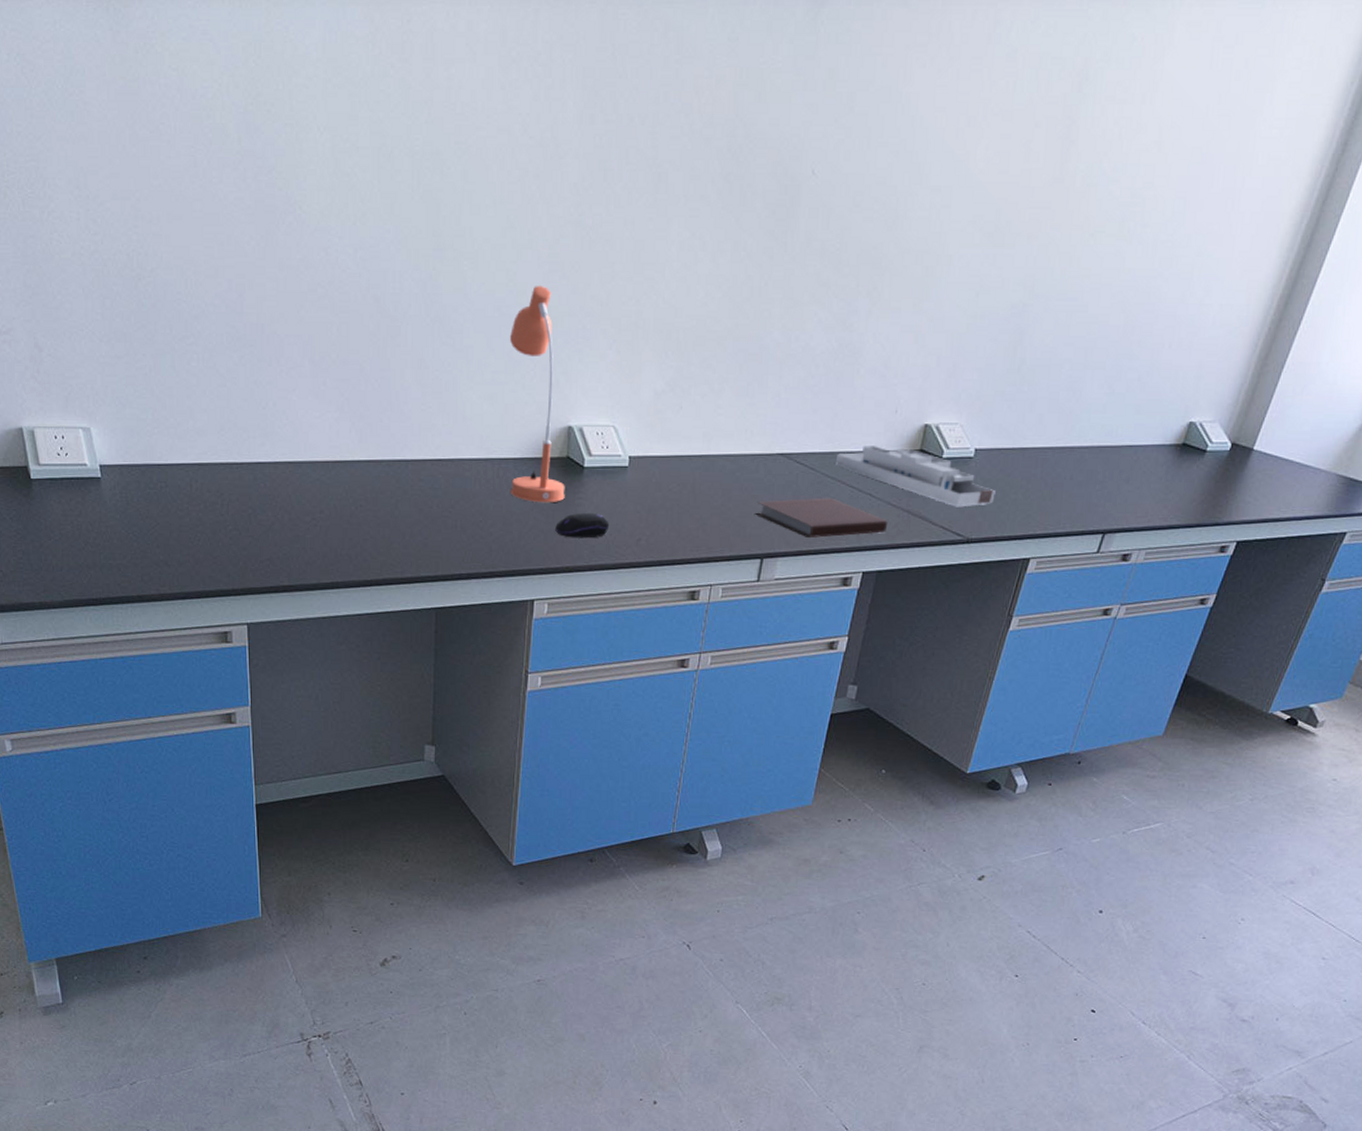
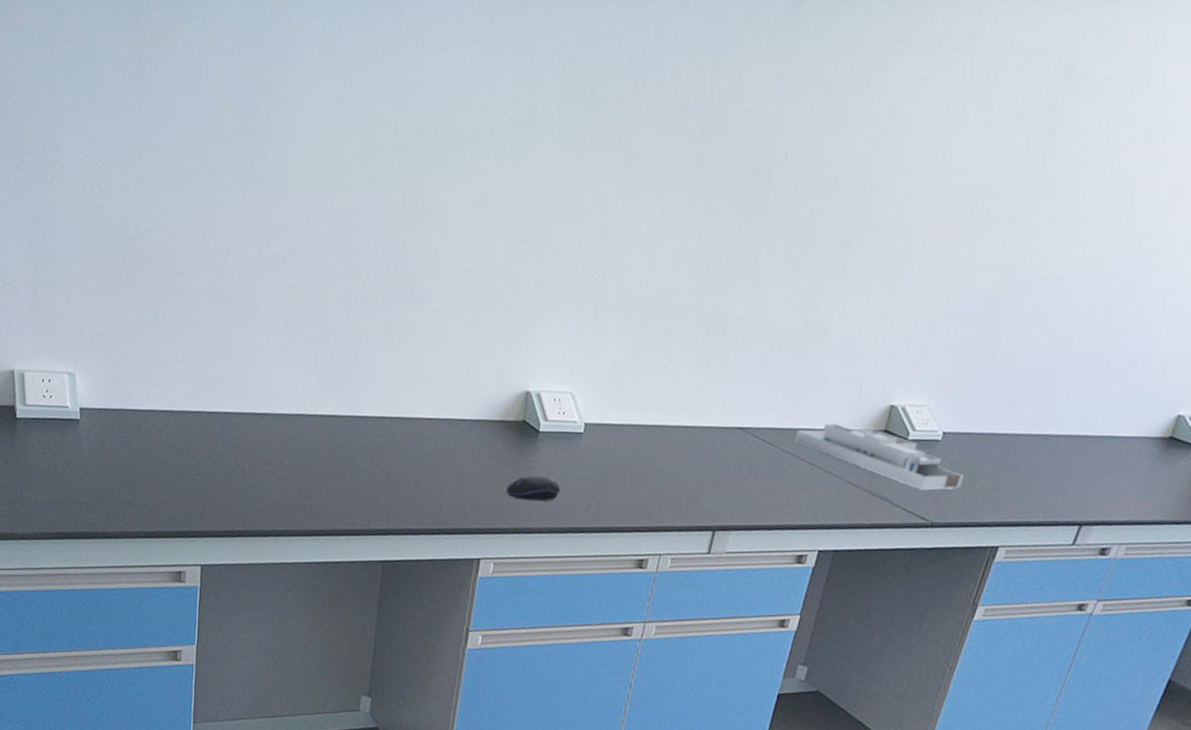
desk lamp: present [509,285,565,503] -> none [465,256,519,465]
notebook: present [755,497,888,538] -> none [709,473,848,513]

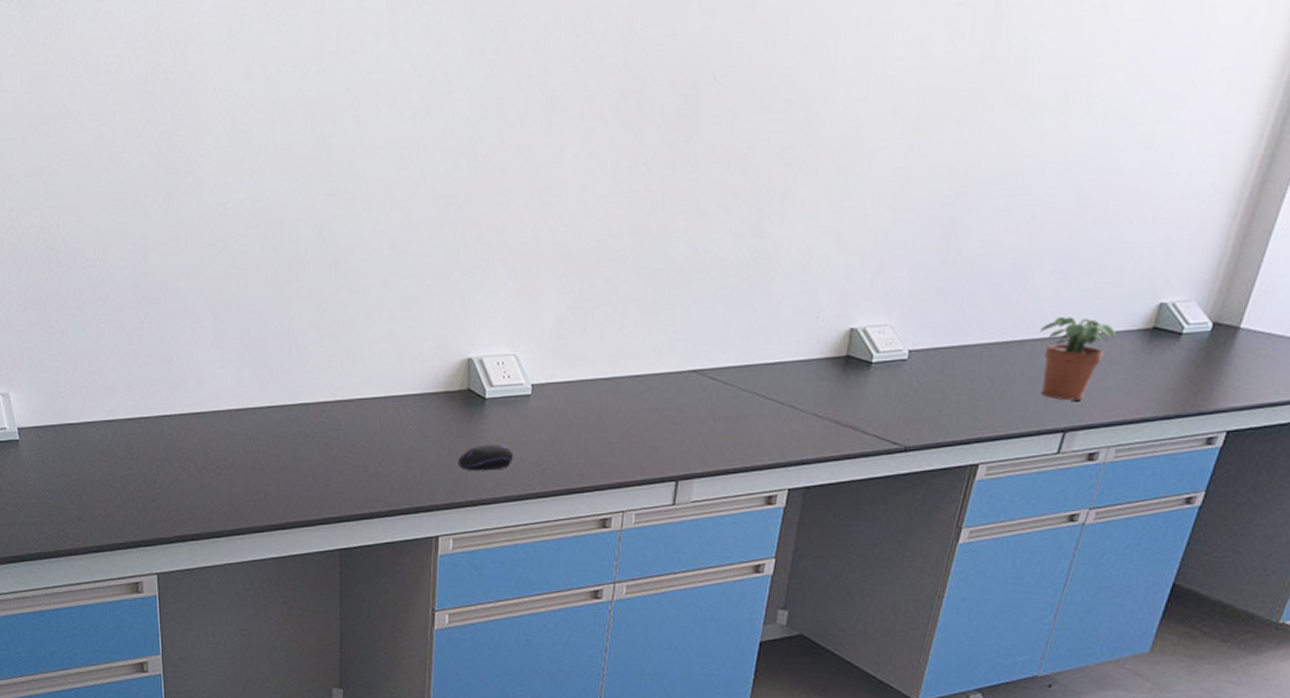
desk organizer: present [795,423,964,490] -> none [753,355,935,414]
potted plant: none [1061,417,1135,497] -> present [1039,317,1116,401]

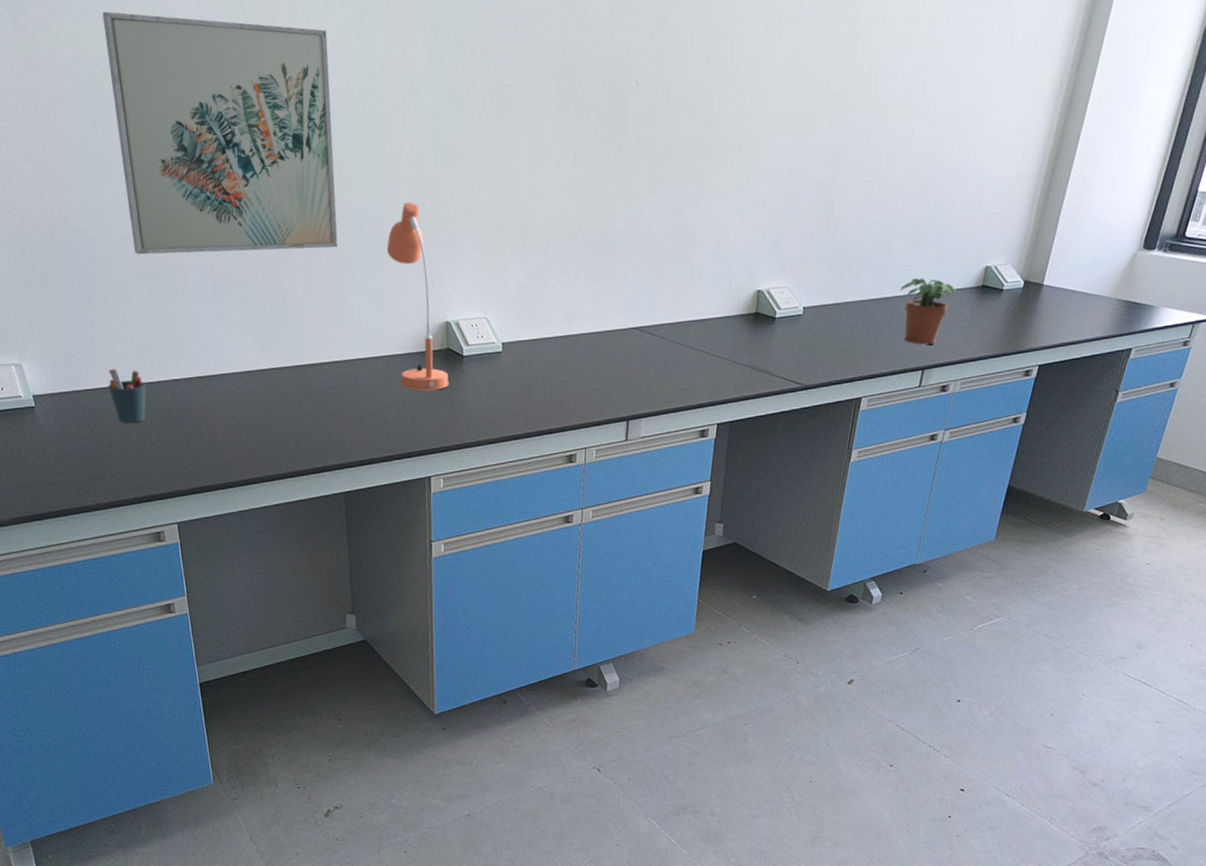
pen holder: none [95,401,134,462] -> present [108,368,146,424]
wall art: none [116,12,355,278] -> present [102,11,338,255]
desk lamp: none [405,219,467,438] -> present [386,201,449,391]
computer mouse: present [458,444,514,471] -> none [443,395,491,419]

